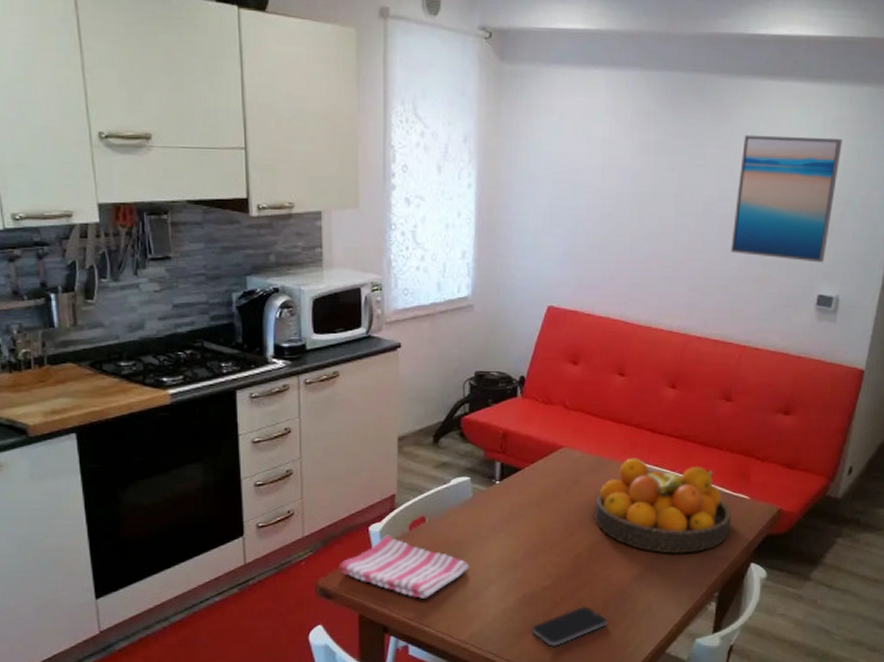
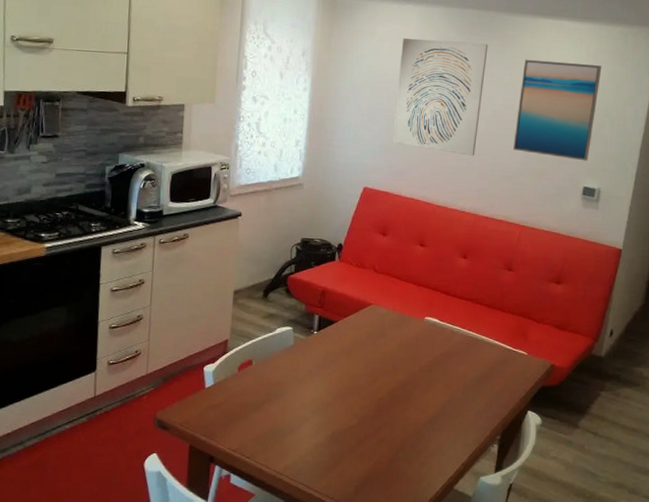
dish towel: present [339,534,469,599] -> none [176,374,288,432]
smartphone: present [532,605,609,646] -> none [338,443,405,480]
wall art: none [580,113,698,262] -> present [392,37,488,156]
fruit bowl: present [594,457,731,554] -> none [396,315,512,400]

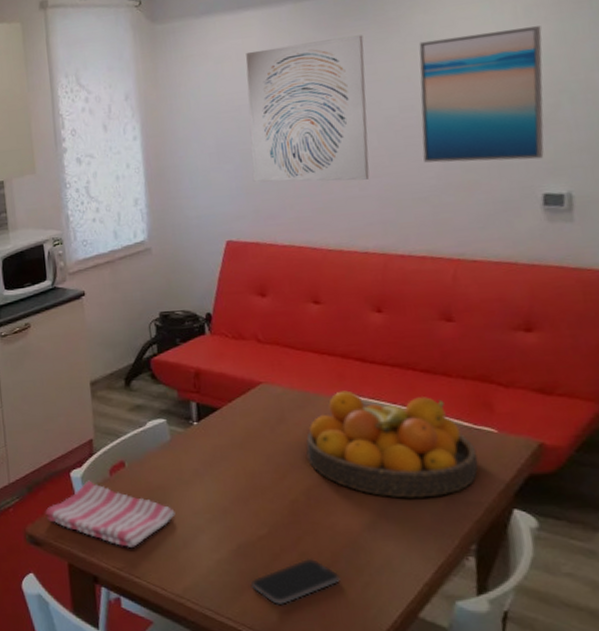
dish towel: none [176,374,288,432] -> present [45,480,176,547]
smartphone: none [338,443,405,480] -> present [251,558,342,604]
fruit bowl: none [396,315,512,400] -> present [306,390,479,498]

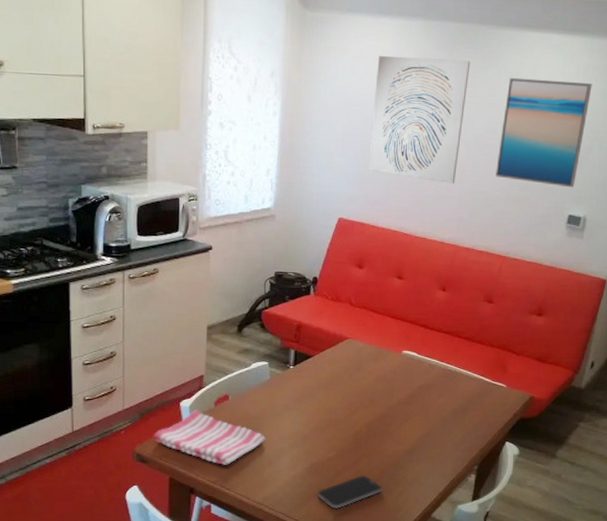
fruit bowl: present [306,390,479,498] -> none [373,349,490,432]

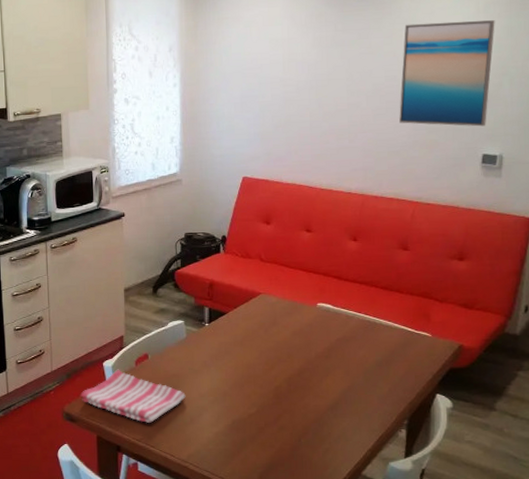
smartphone: present [317,474,383,509] -> none [241,430,309,466]
wall art: present [367,55,471,183] -> none [267,14,363,134]

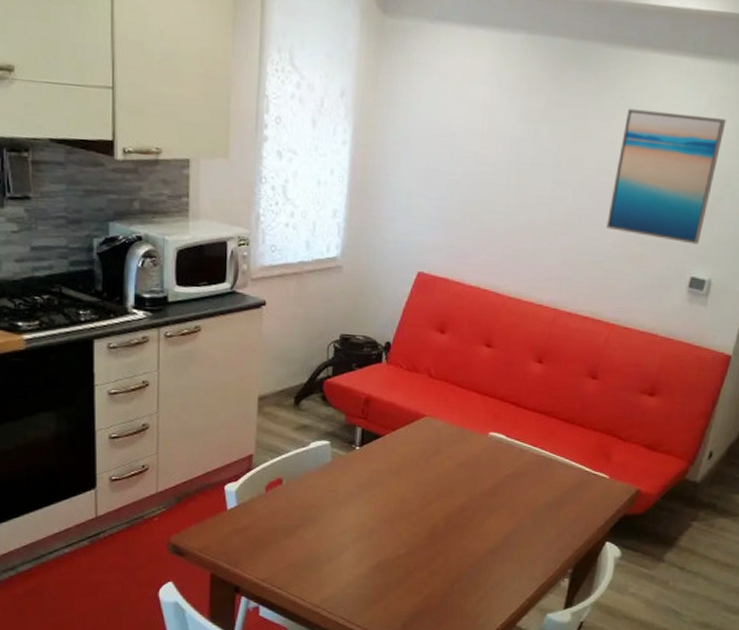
dish towel: present [80,369,186,423] -> none [193,494,325,561]

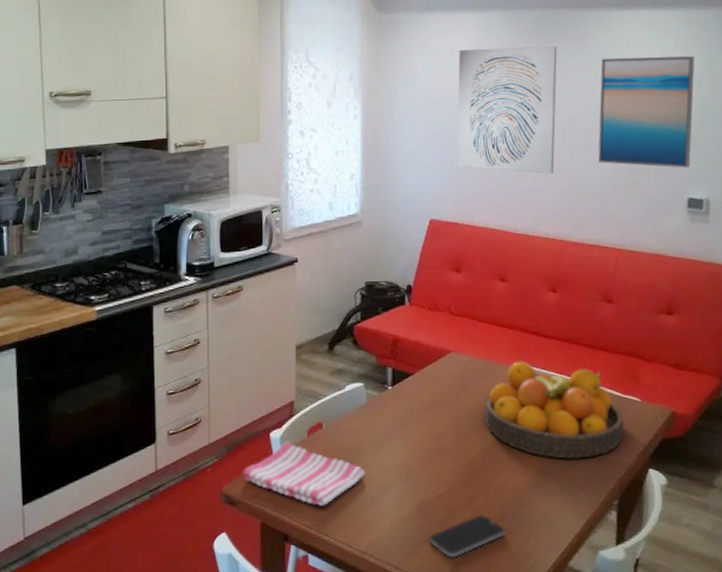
dish towel: none [193,494,325,561] -> present [242,441,365,506]
smartphone: none [384,575,462,614] -> present [429,513,507,558]
fruit bowl: none [453,430,590,529] -> present [485,361,624,459]
wall art: none [454,75,582,235] -> present [457,46,558,174]

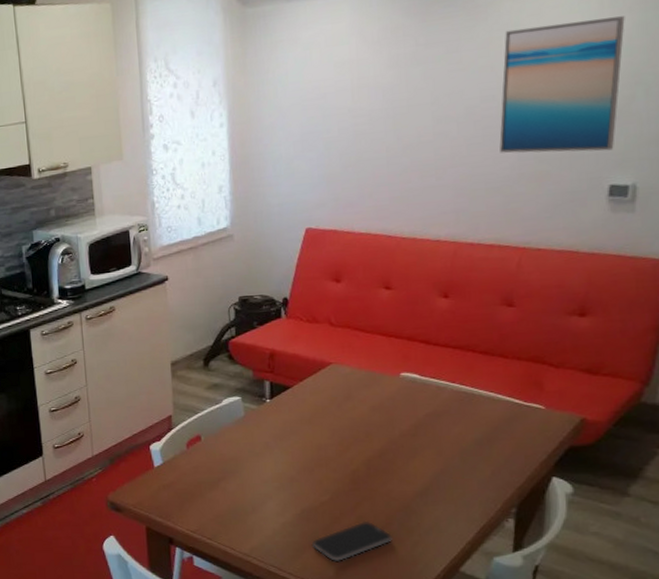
dish towel: present [242,441,365,506] -> none [126,453,246,512]
wall art: present [457,46,558,174] -> none [334,22,451,171]
fruit bowl: present [485,361,624,459] -> none [369,370,525,468]

